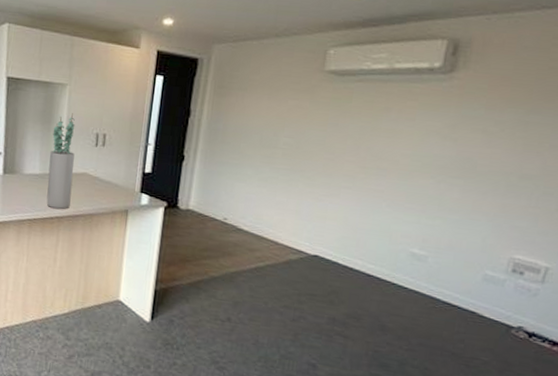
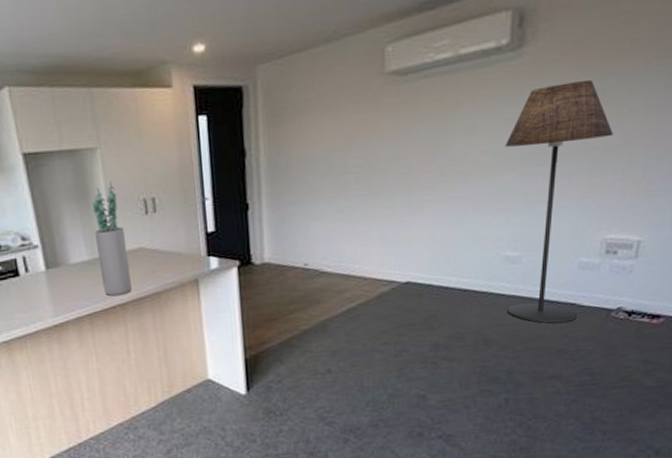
floor lamp: none [406,109,532,329] -> present [505,80,613,324]

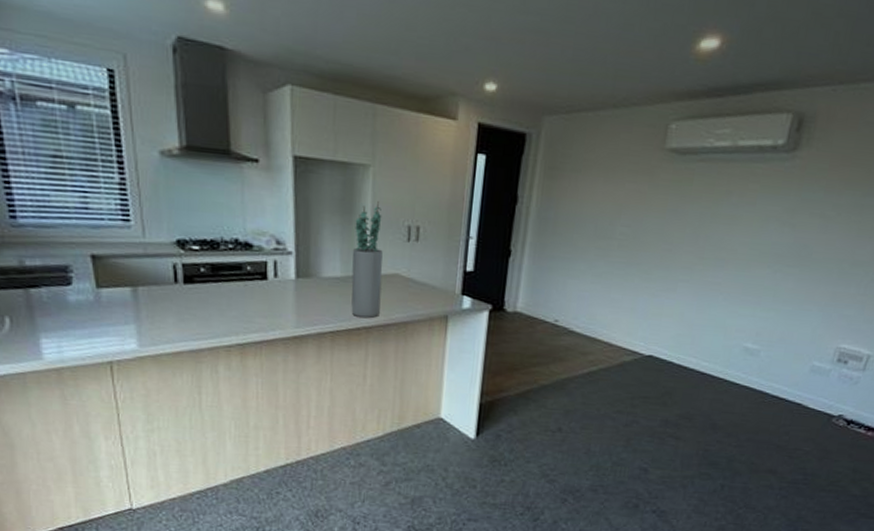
floor lamp: present [505,80,613,324] -> none [737,192,864,421]

